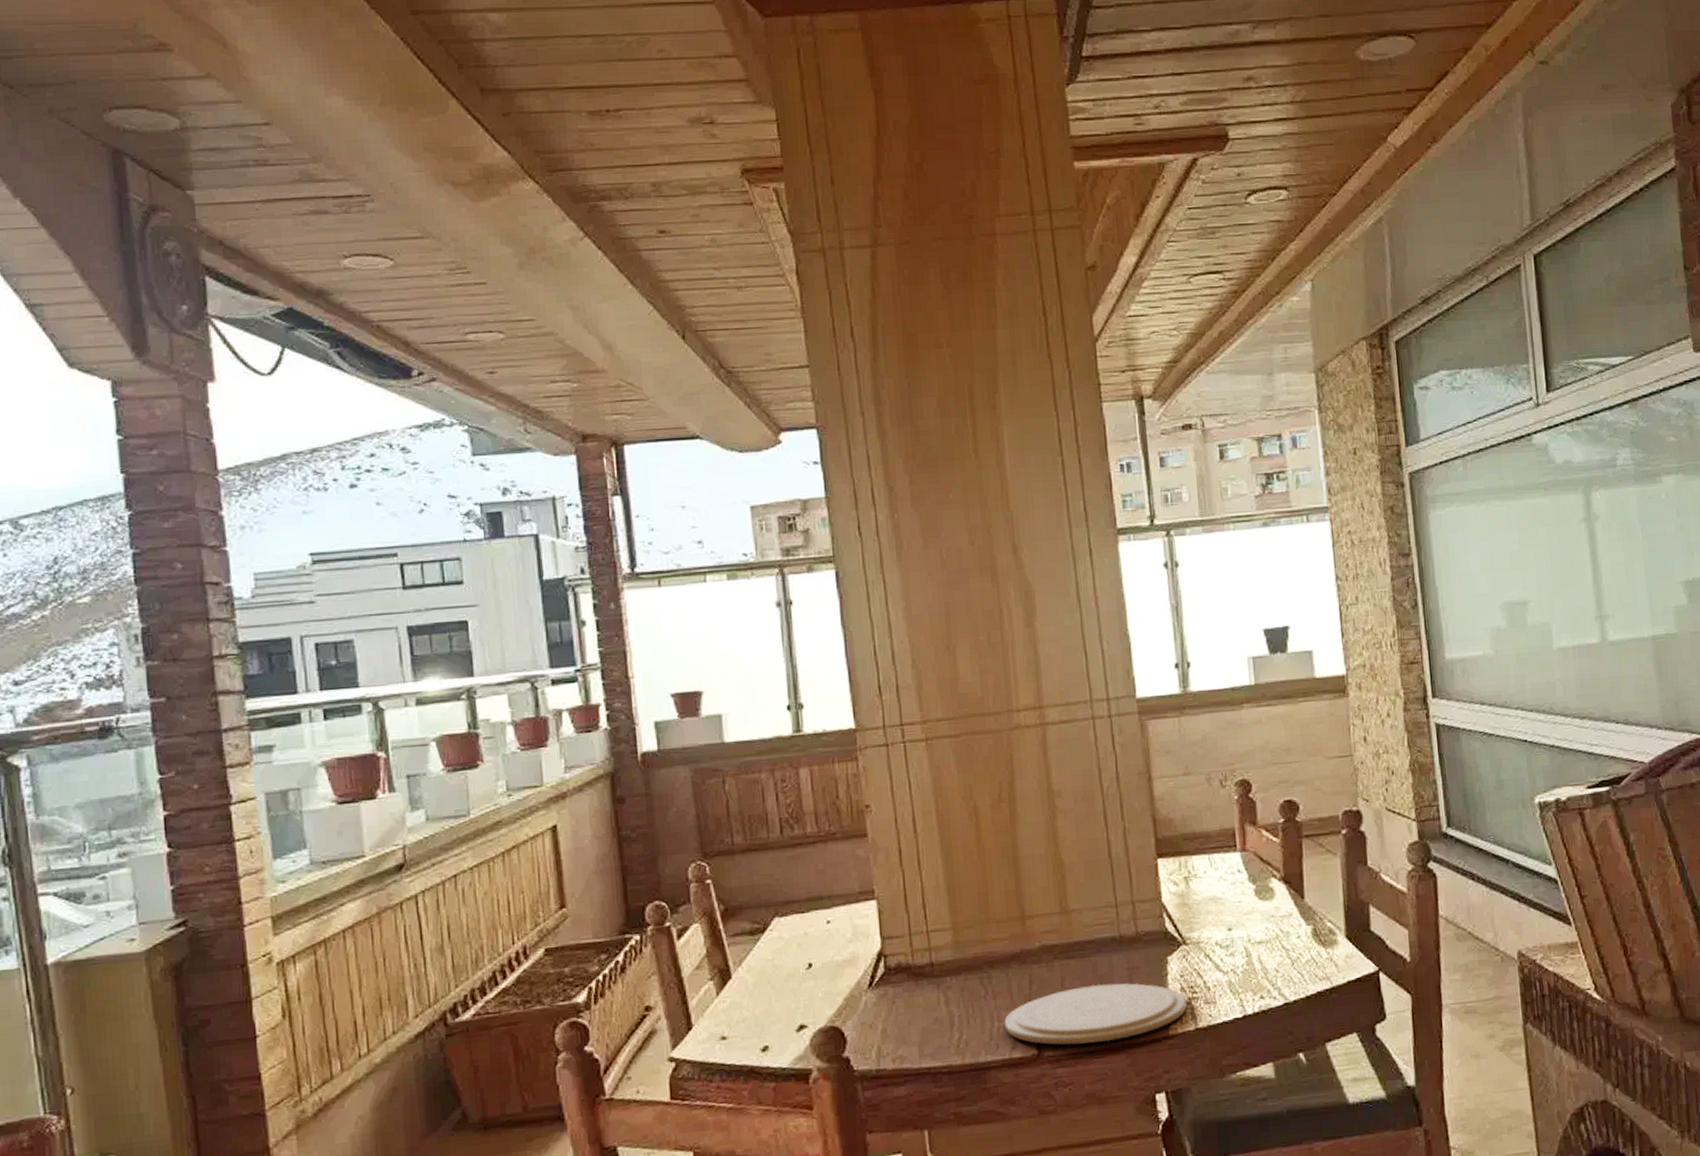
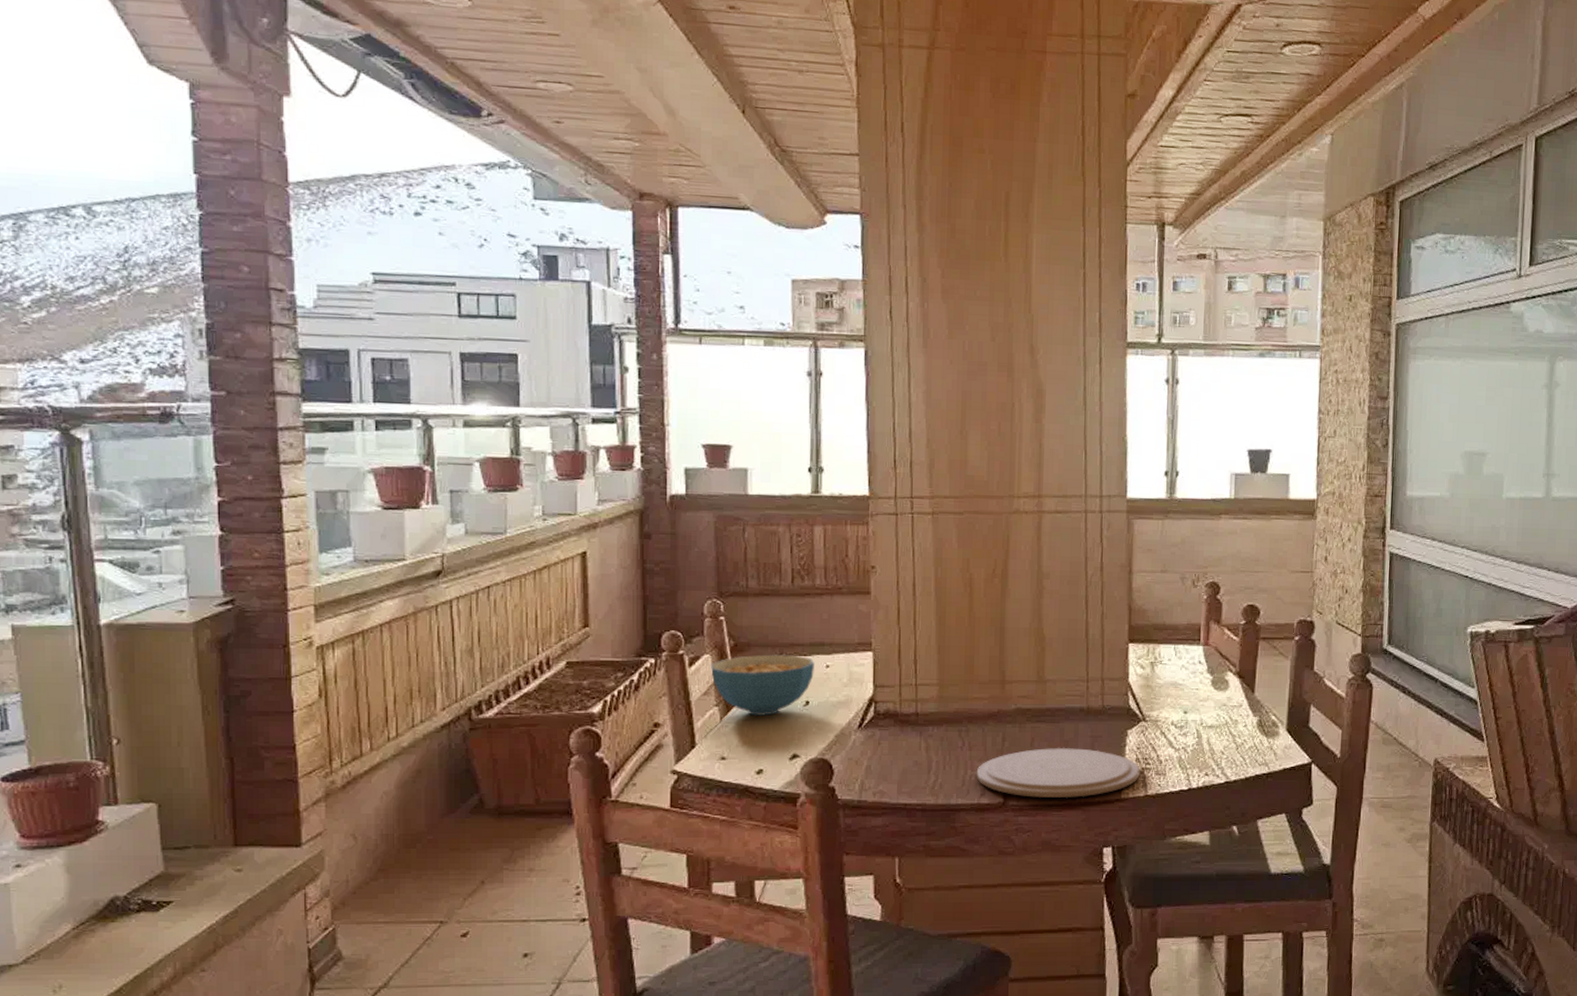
cereal bowl: none [700,913,814,986] -> present [710,654,814,716]

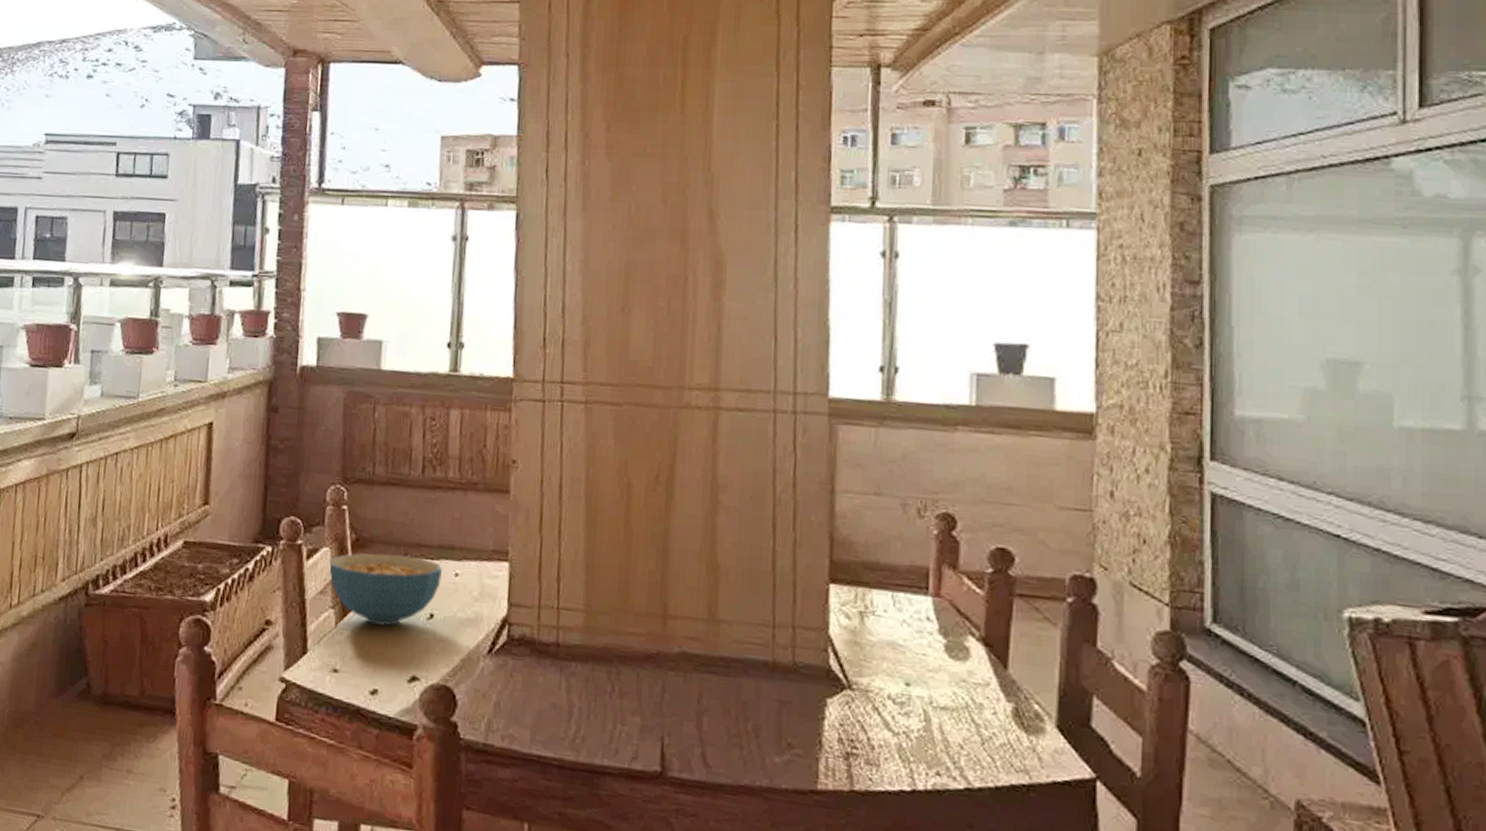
plate: present [976,747,1140,799] -> none [627,707,844,781]

